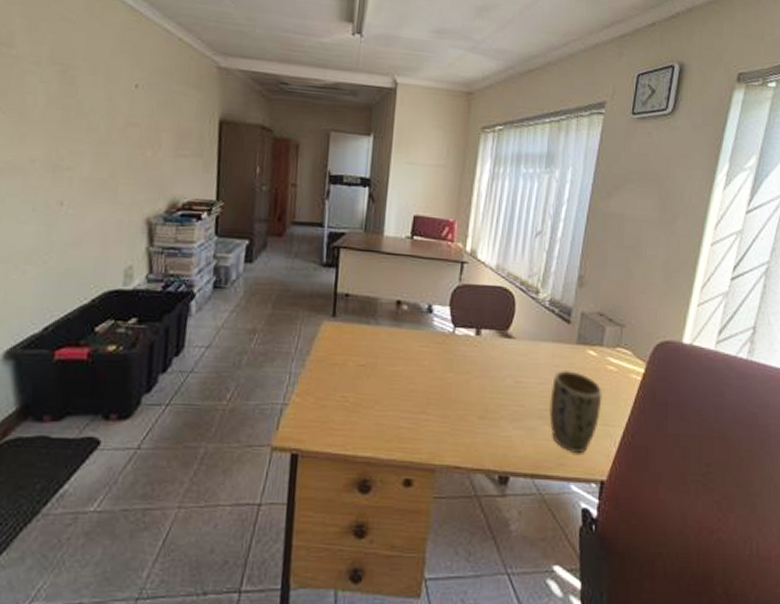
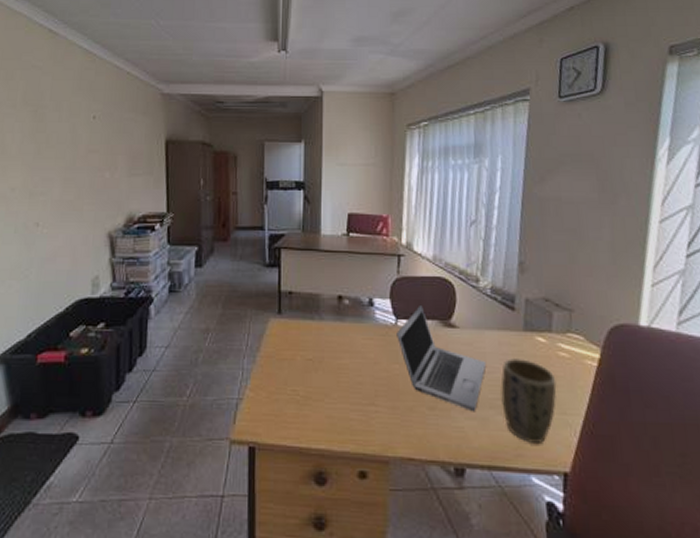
laptop: none [453,313,539,422] -> present [397,304,487,412]

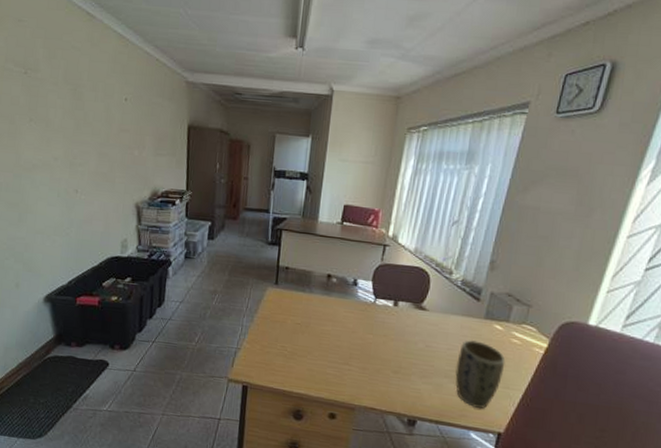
laptop: present [397,304,487,412] -> none [374,288,448,379]

